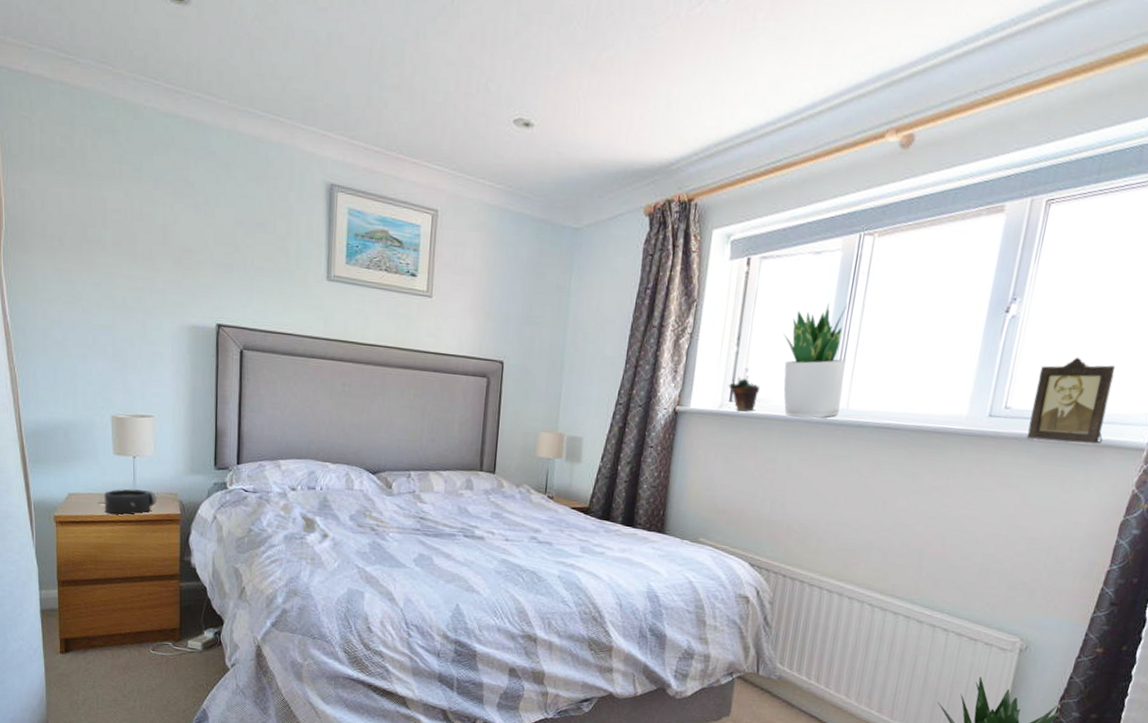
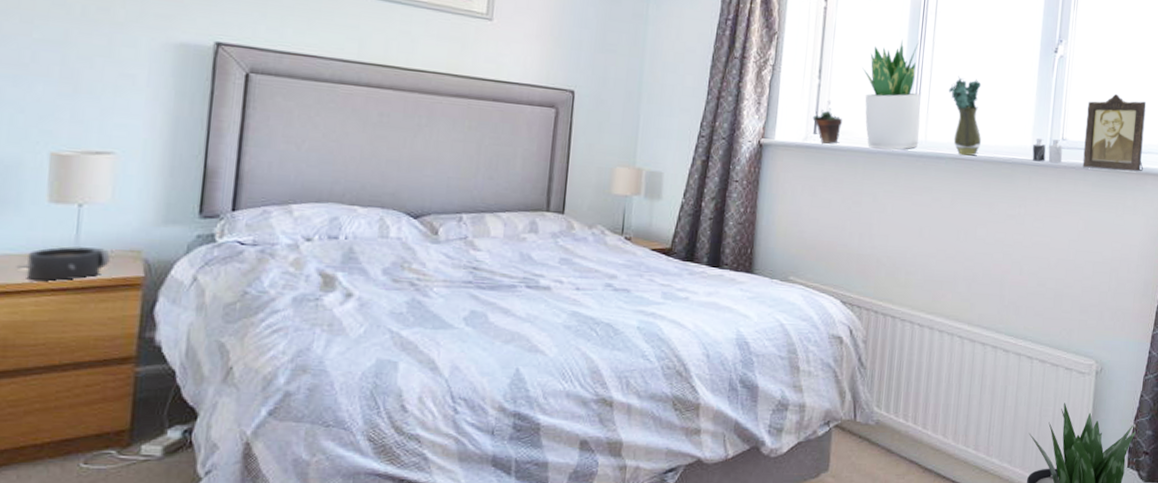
vase: none [876,340,915,425] -> present [948,76,982,157]
candle: none [967,406,1005,434] -> present [1032,137,1063,164]

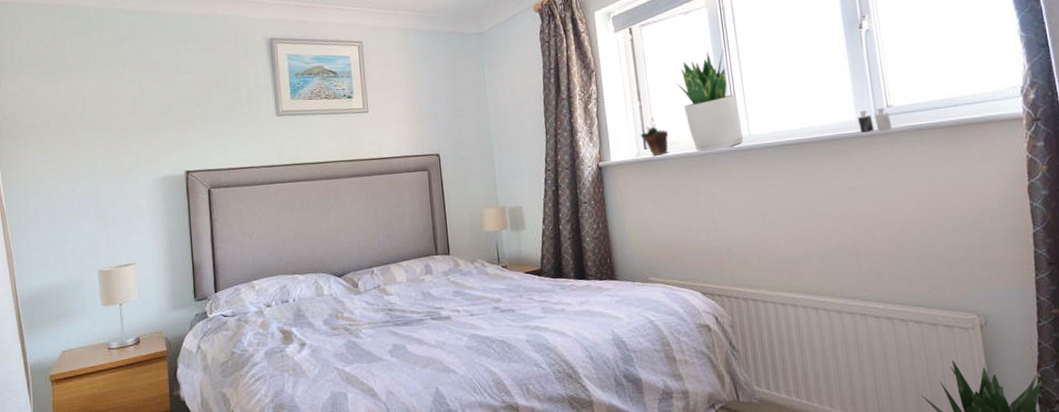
alarm clock: present [16,246,110,282] -> none [89,333,144,364]
vase: present [948,76,982,157] -> none [761,69,805,142]
photo frame: present [1082,93,1147,172] -> none [906,52,983,129]

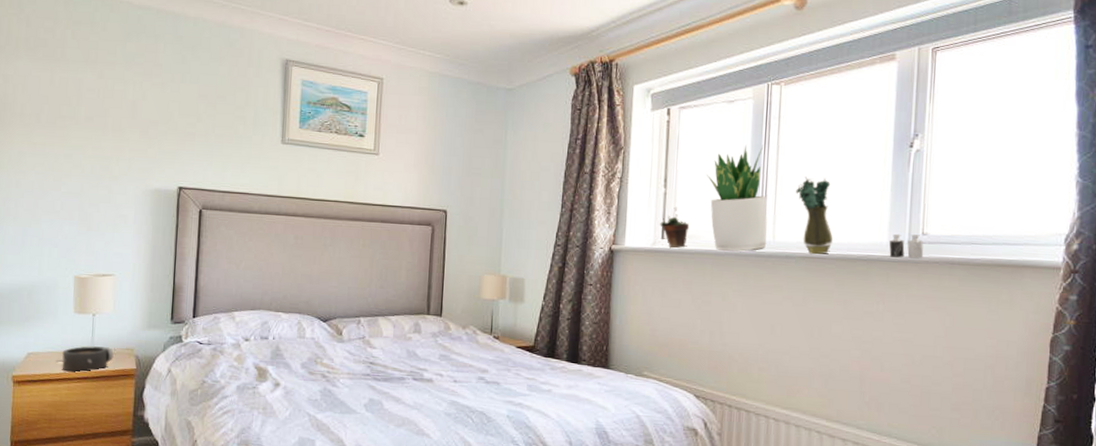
alarm clock: none [89,333,144,364] -> present [55,346,114,373]
vase: none [761,69,805,142] -> present [796,177,833,255]

